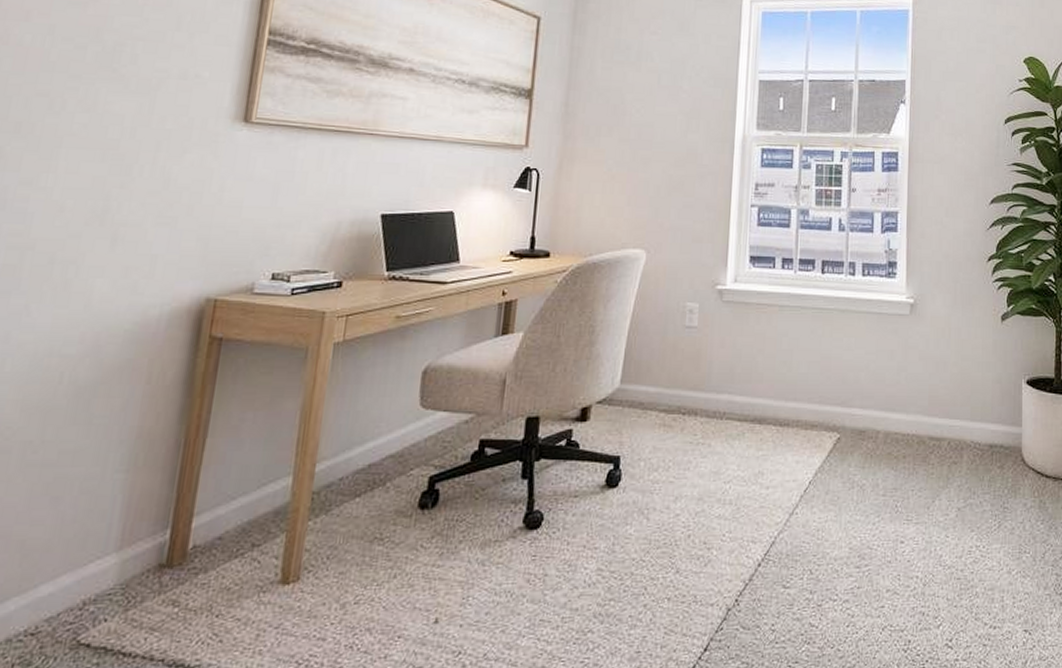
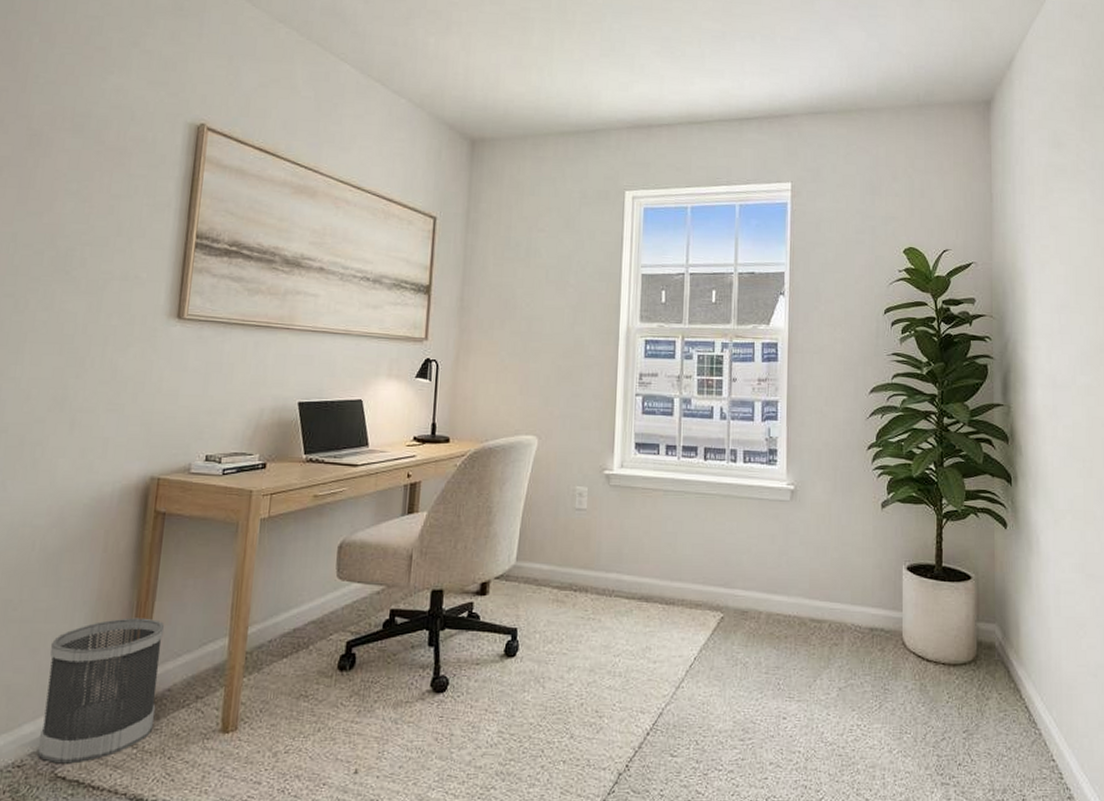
wastebasket: none [57,457,218,629] -> present [38,617,165,764]

